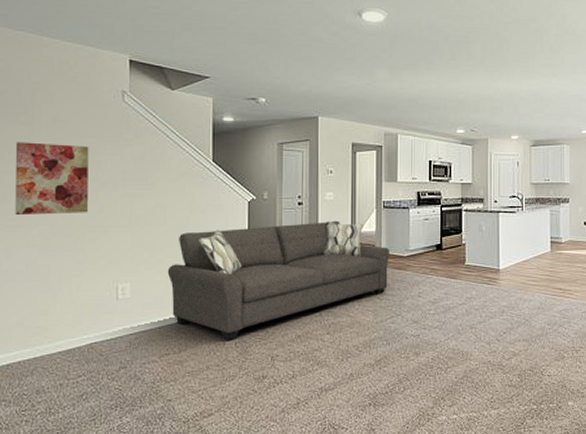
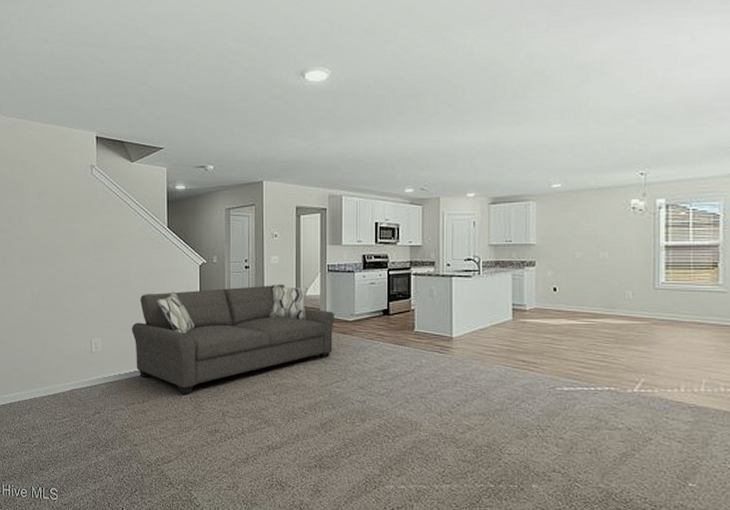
wall art: present [15,142,89,216] -> none [11,214,67,278]

